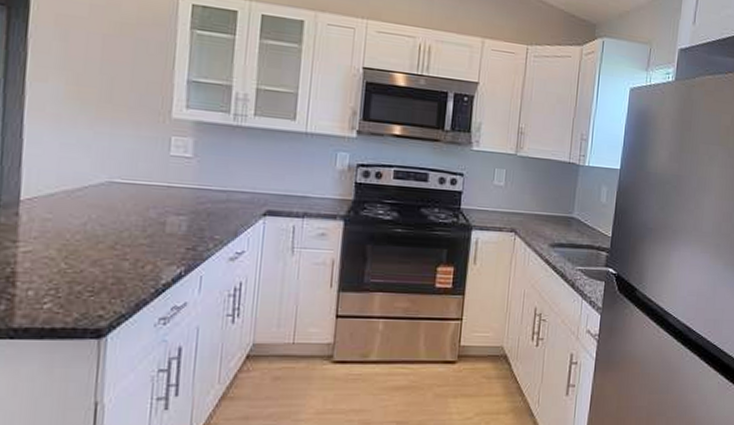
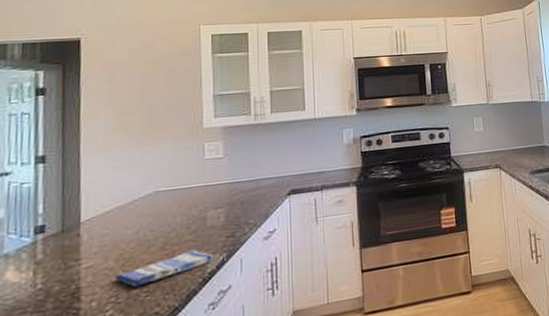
dish towel: none [55,256,169,285] -> present [114,250,213,288]

